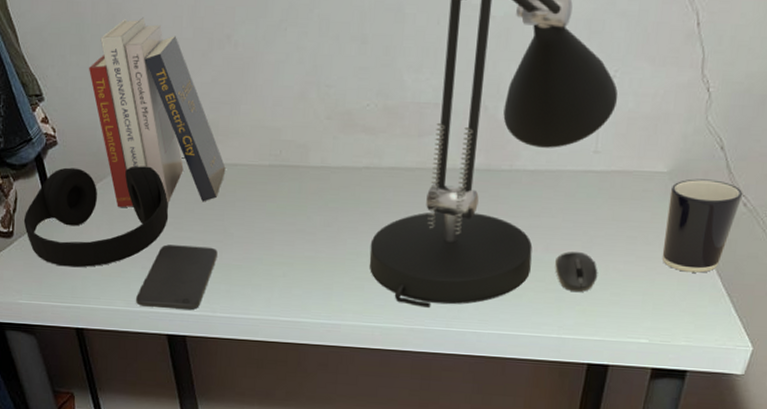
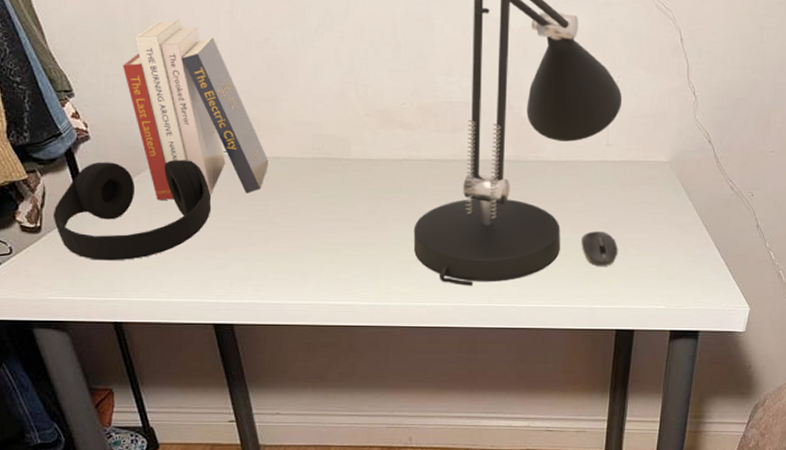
smartphone: present [135,244,218,309] -> none [178,235,264,298]
mug: present [662,179,743,273] -> none [670,167,730,246]

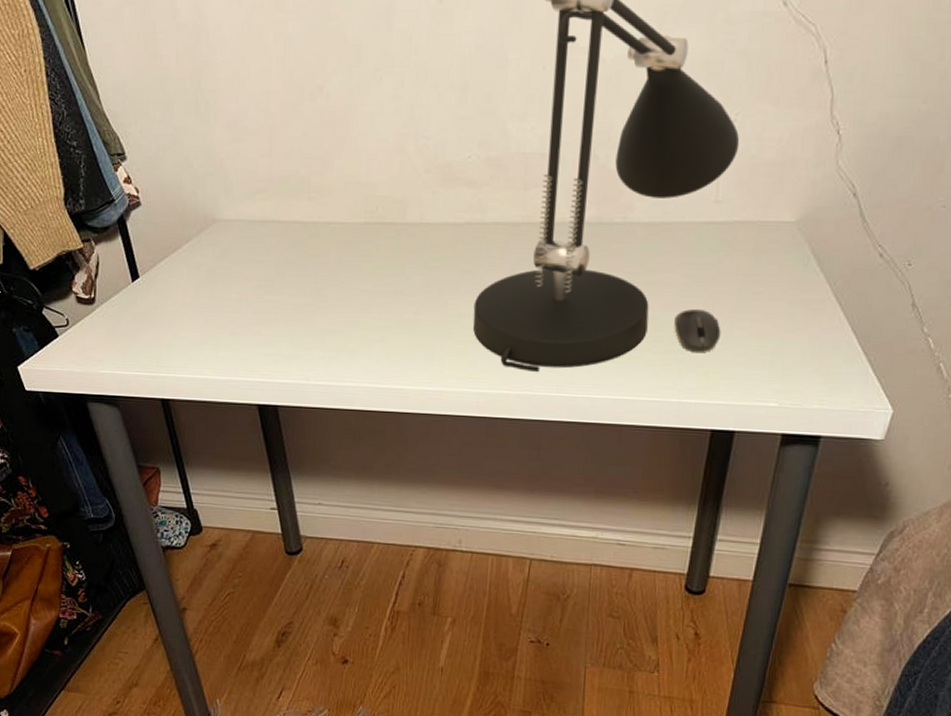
headphones: present [53,159,212,261] -> none [105,226,259,335]
books: present [122,19,269,201] -> none [172,70,319,271]

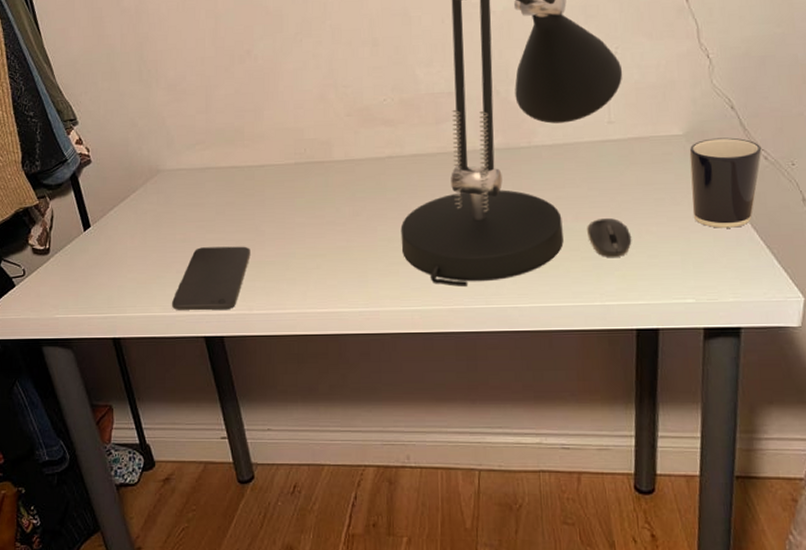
smartphone: none [223,309,311,377] -> present [171,246,250,310]
mug: none [790,228,879,330] -> present [689,137,762,228]

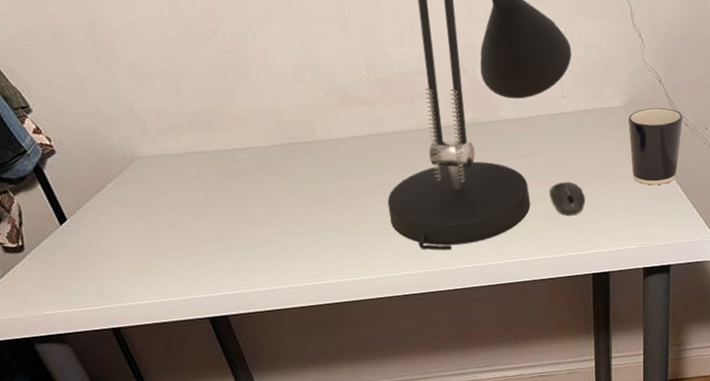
smartphone: present [171,246,250,310] -> none [169,228,245,296]

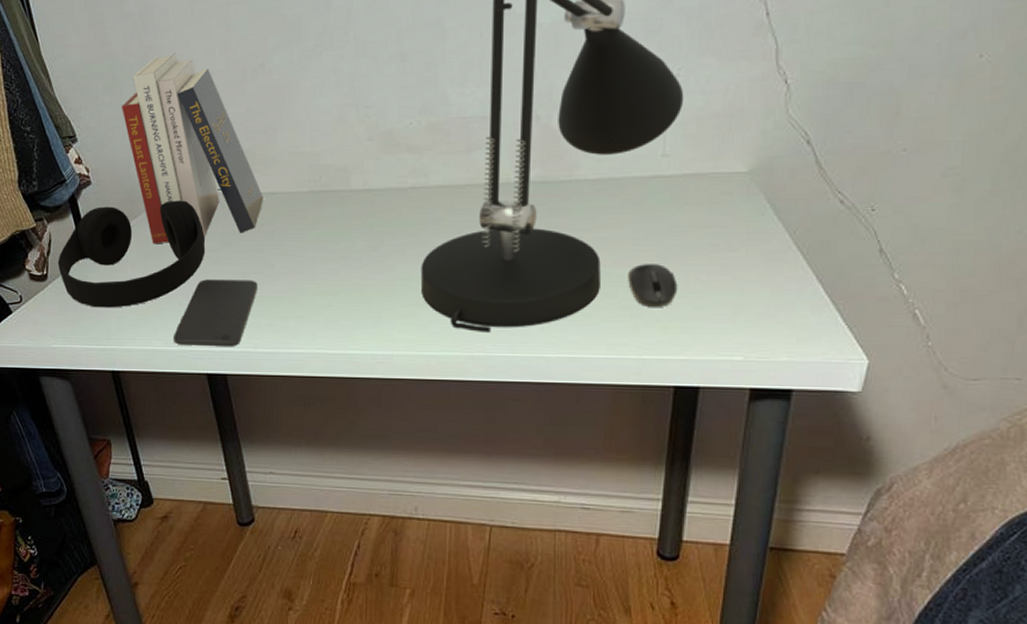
headphones: none [32,161,189,272] -> present [57,200,206,308]
books: none [74,21,237,206] -> present [121,53,264,244]
smartphone: none [169,228,245,296] -> present [172,279,258,346]
mug: present [628,107,683,185] -> none [750,177,838,279]

